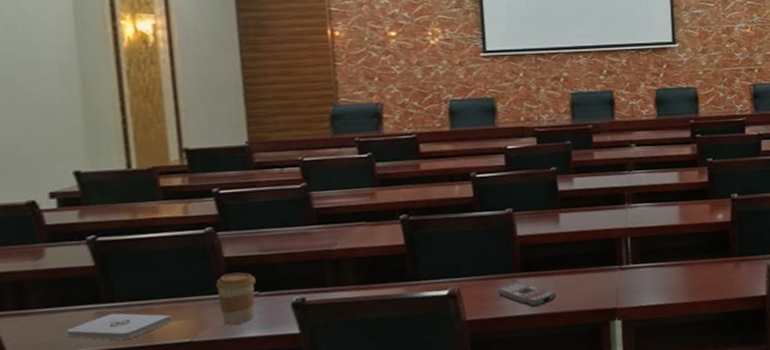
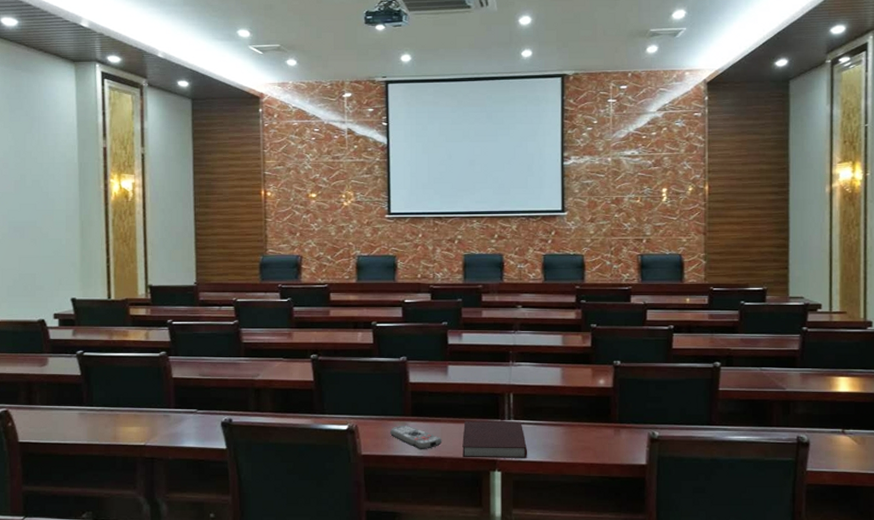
notepad: present [66,313,172,341] -> none [58,415,132,438]
coffee cup: present [215,272,257,325] -> none [165,392,196,435]
notebook: none [578,265,649,310] -> present [462,421,528,458]

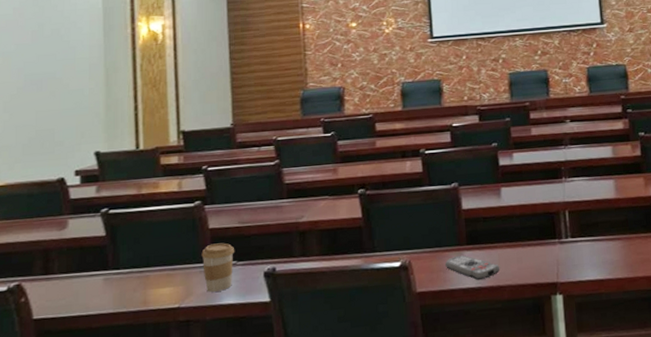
coffee cup: none [165,392,196,435] -> present [201,243,235,292]
notebook: present [462,421,528,458] -> none [520,239,588,284]

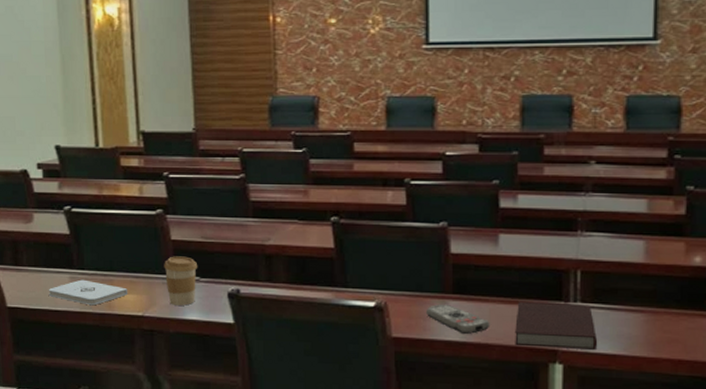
notepad: none [80,279,165,305] -> present [48,279,128,306]
notebook: none [520,239,588,284] -> present [515,302,598,350]

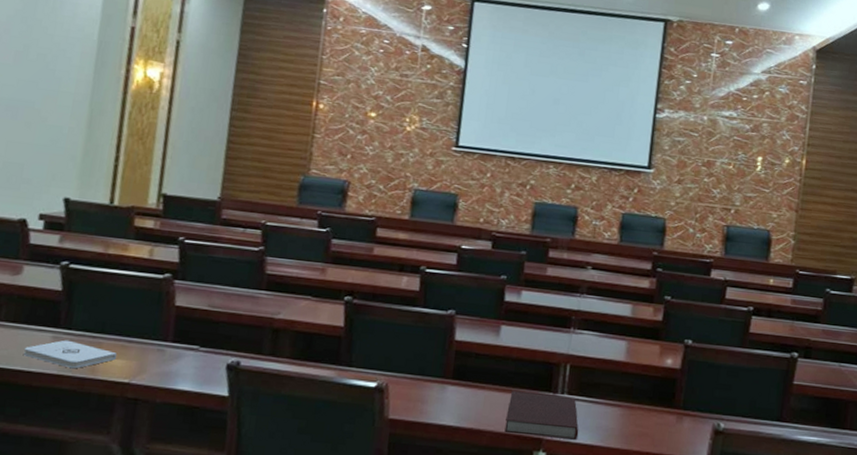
coffee cup: present [164,256,198,306] -> none [161,322,200,375]
remote control: present [425,304,490,334] -> none [424,388,484,419]

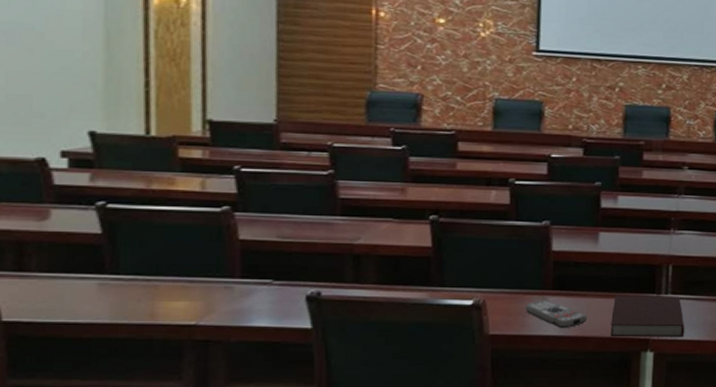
notepad: present [24,340,117,369] -> none [65,286,179,316]
remote control: none [424,388,484,419] -> present [524,300,588,328]

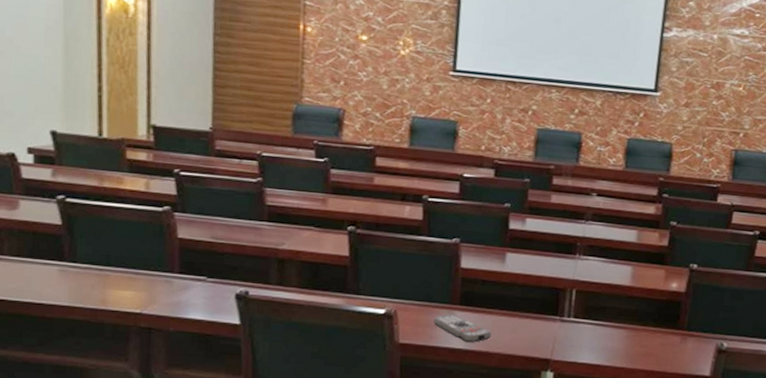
notebook: present [610,296,685,337] -> none [513,315,585,360]

